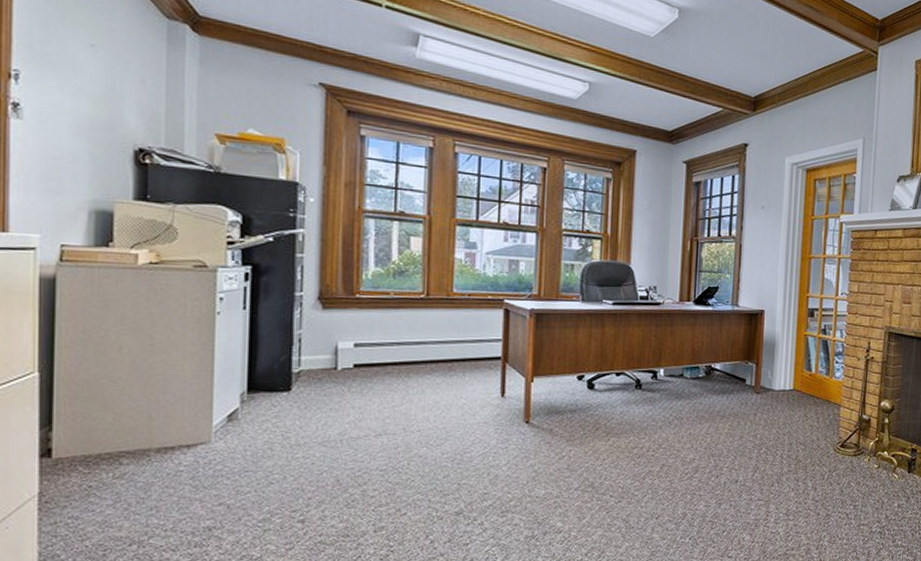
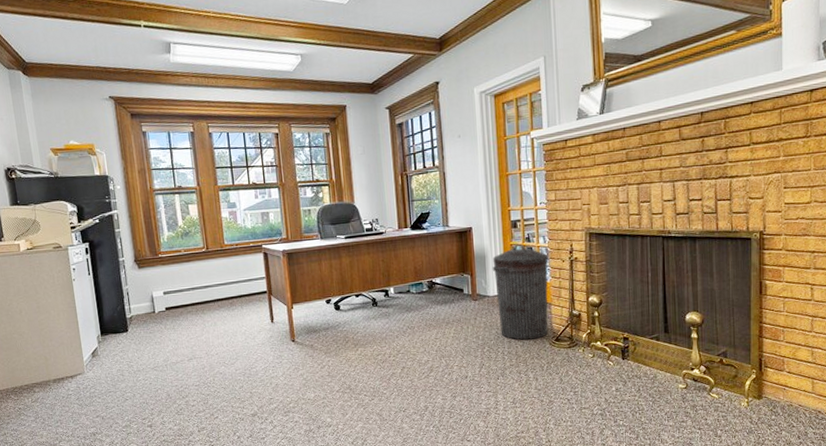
trash can: none [781,335,844,443] -> present [492,244,548,340]

